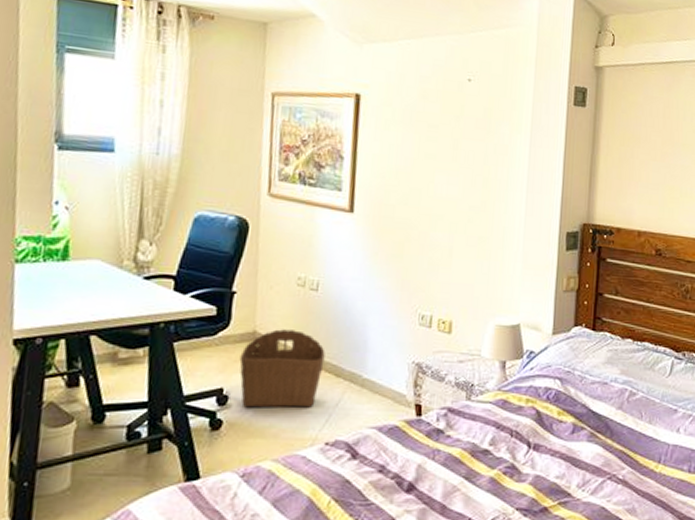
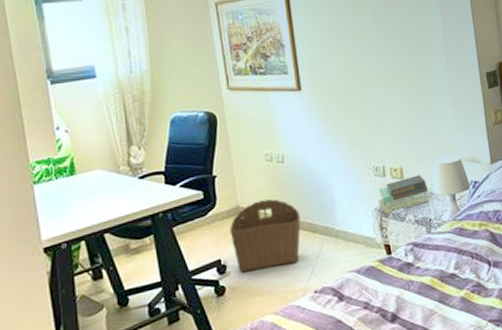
books: none [417,332,477,370] -> present [377,175,429,214]

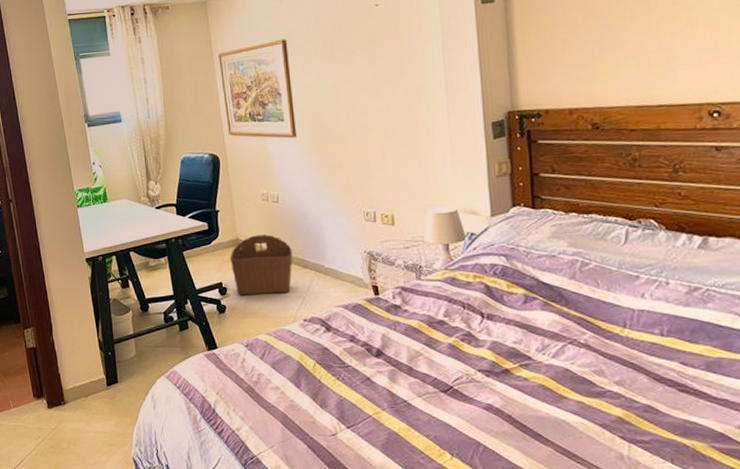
books: present [377,175,429,214] -> none [367,223,420,257]

